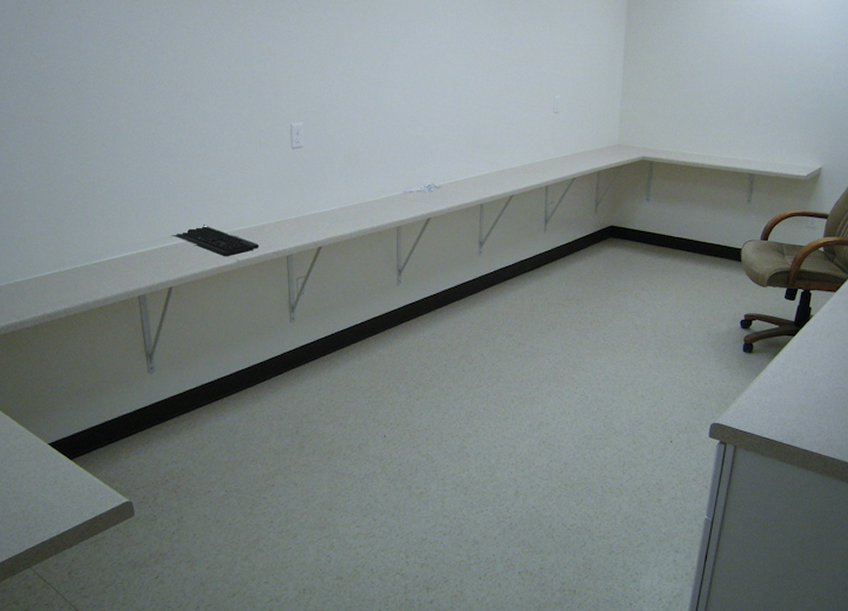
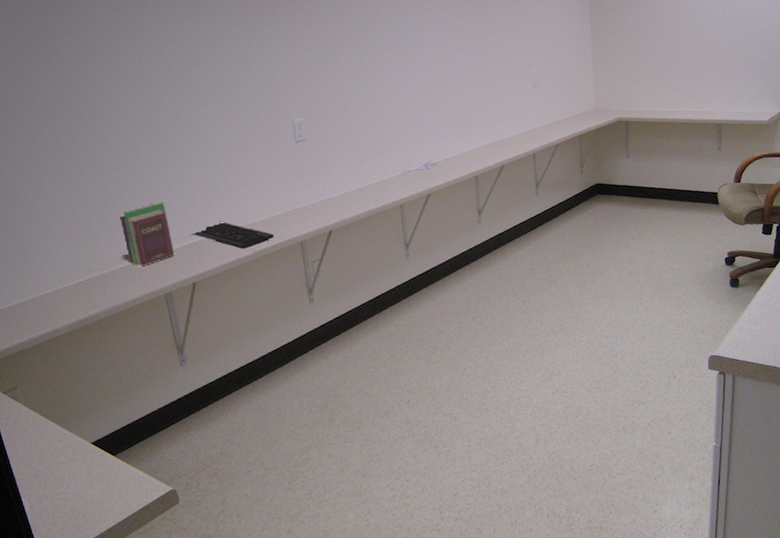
books: none [94,198,152,265] -> present [119,202,175,267]

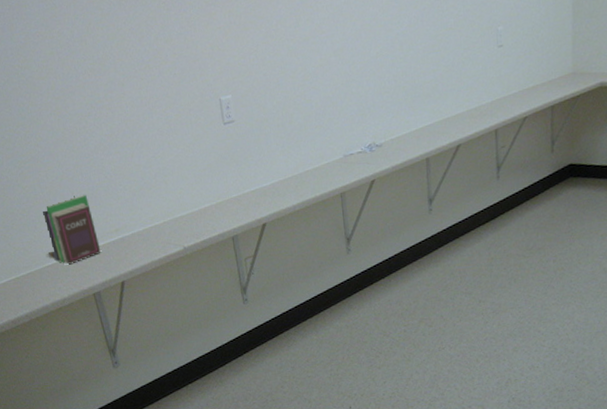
computer keyboard: present [191,221,273,248] -> none [117,215,203,244]

